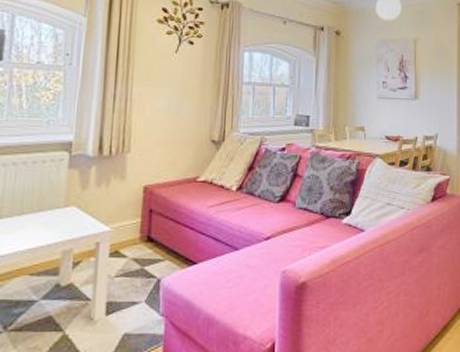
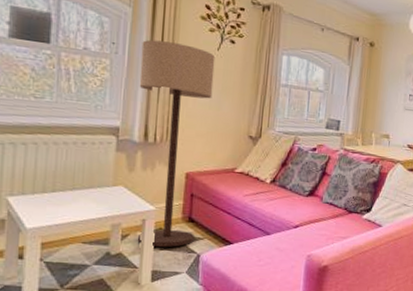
floor lamp: none [90,47,174,273] -> present [137,39,216,247]

